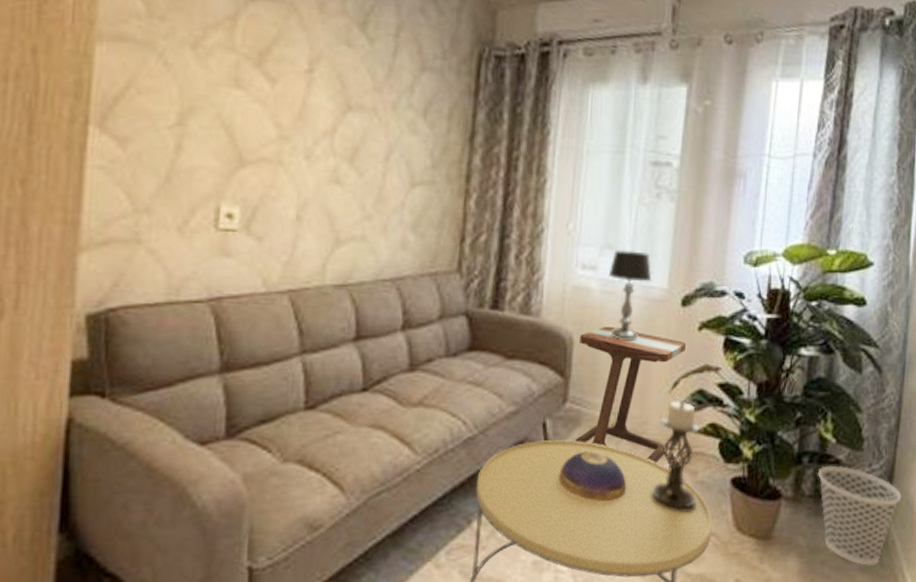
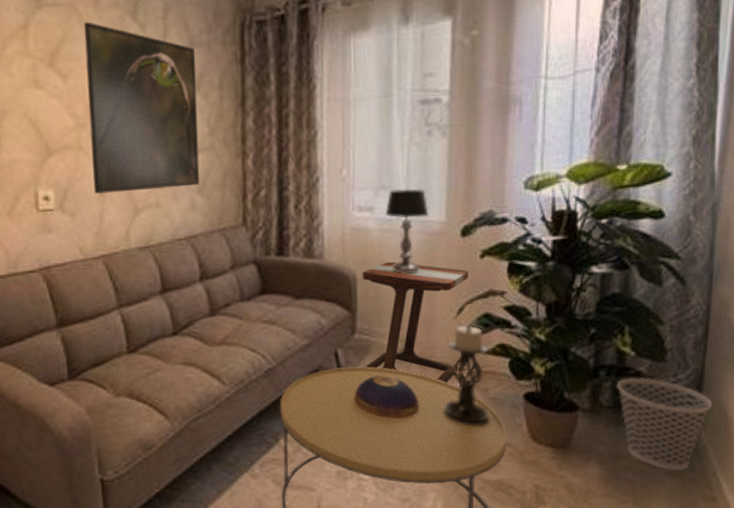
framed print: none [289,24,427,222] -> present [83,21,200,194]

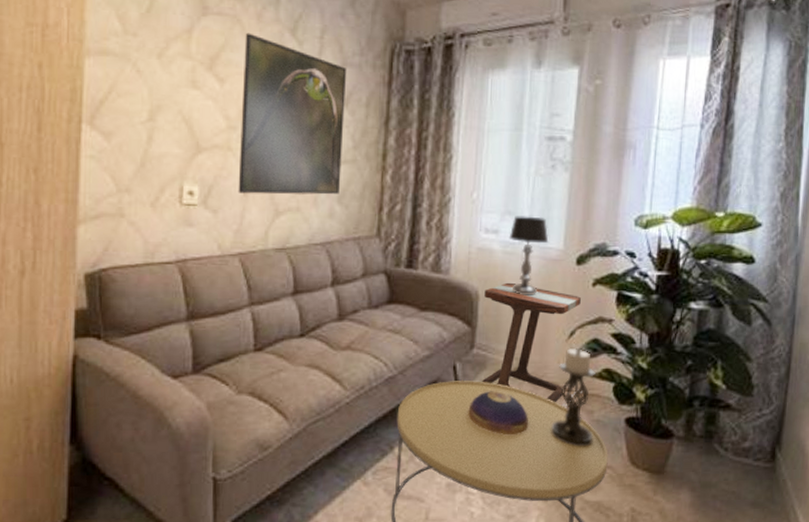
wastebasket: present [616,377,713,471] -> none [708,409,793,502]

